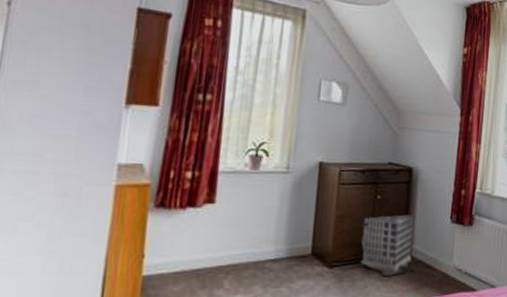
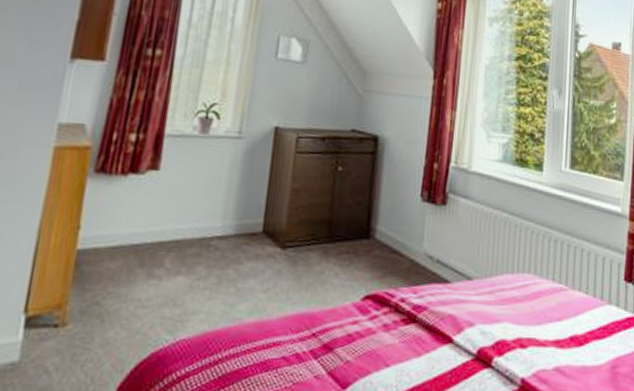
architectural model: present [360,214,415,277] -> none [317,189,381,262]

